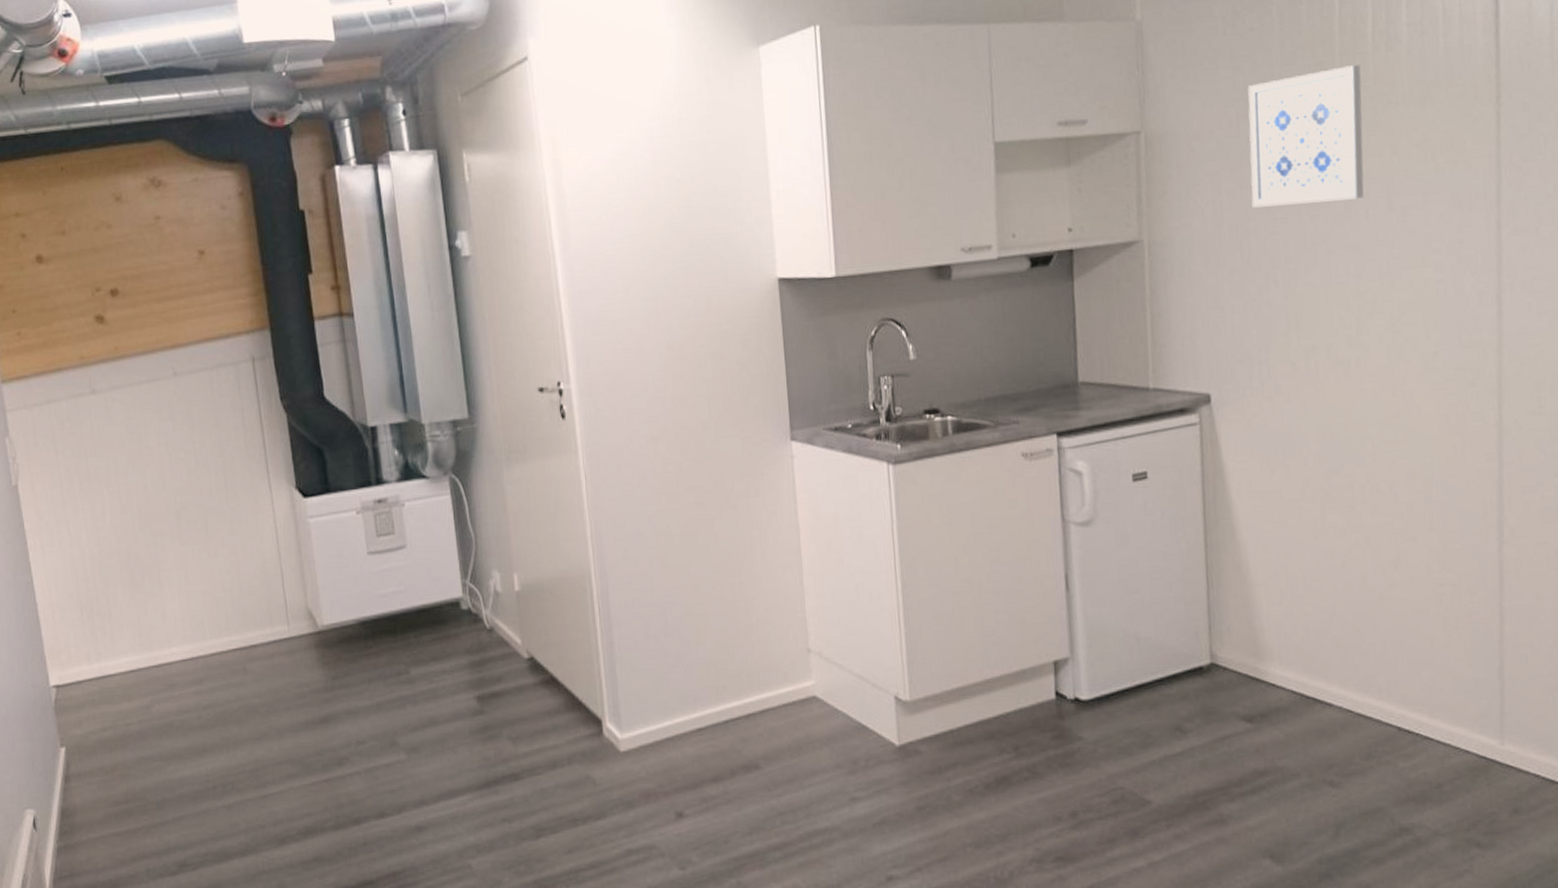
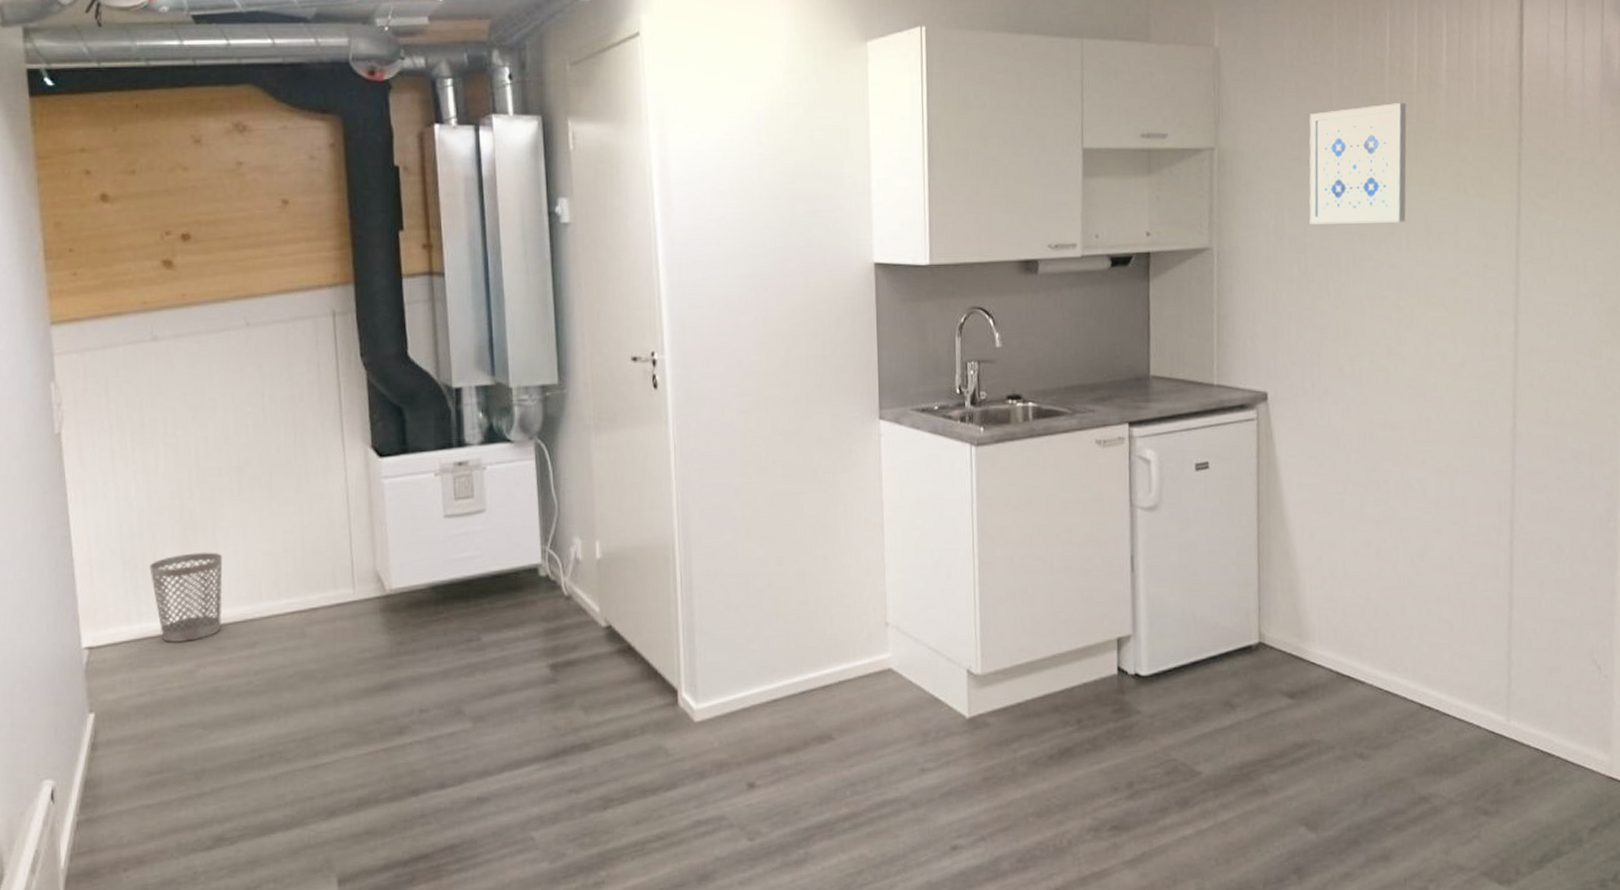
wastebasket: none [104,593,171,680] -> present [149,552,222,642]

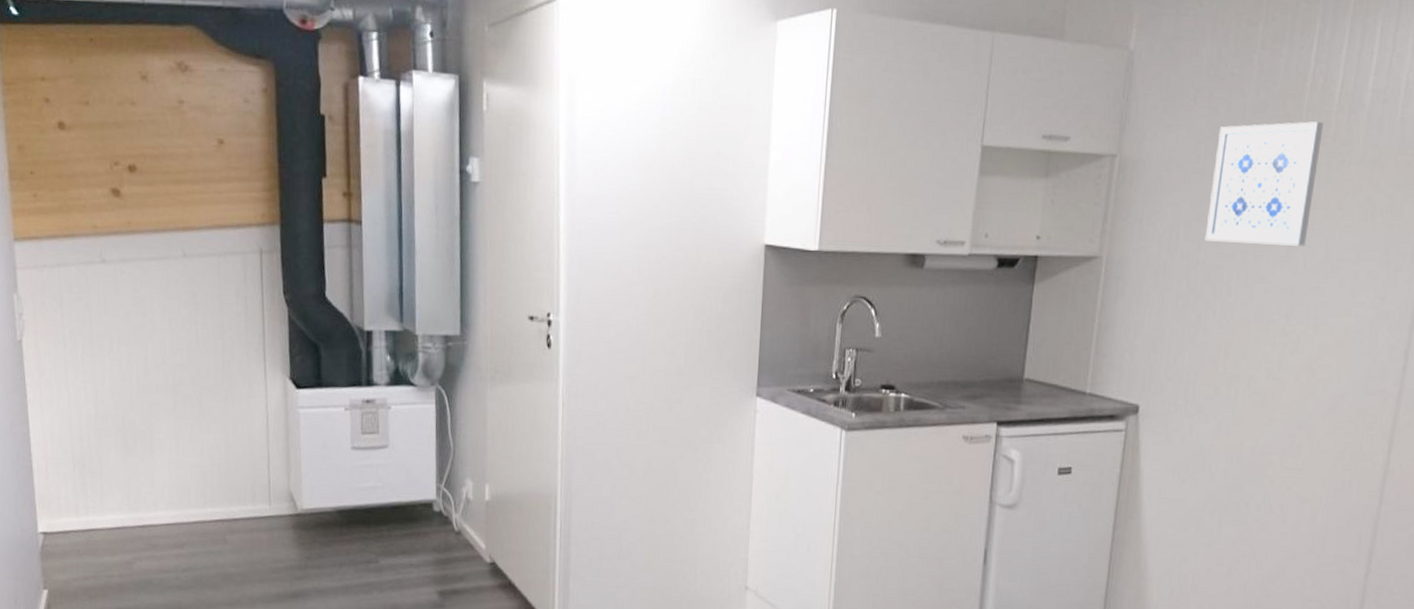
wastebasket: present [149,552,222,642] -> none [95,459,157,537]

